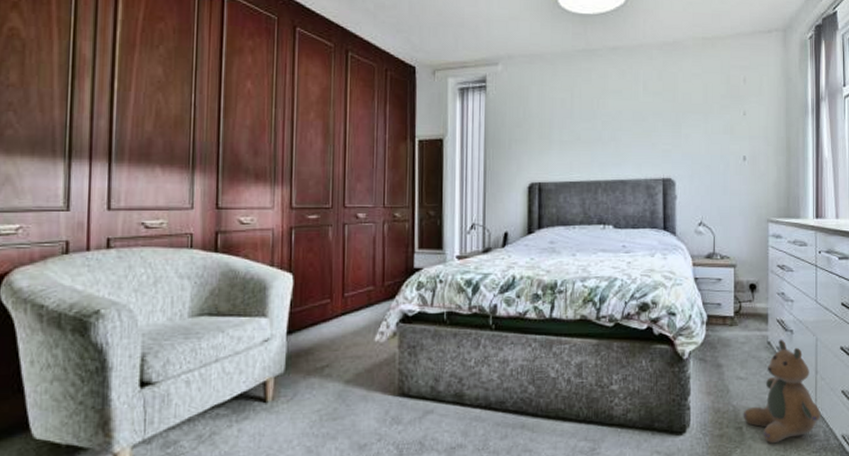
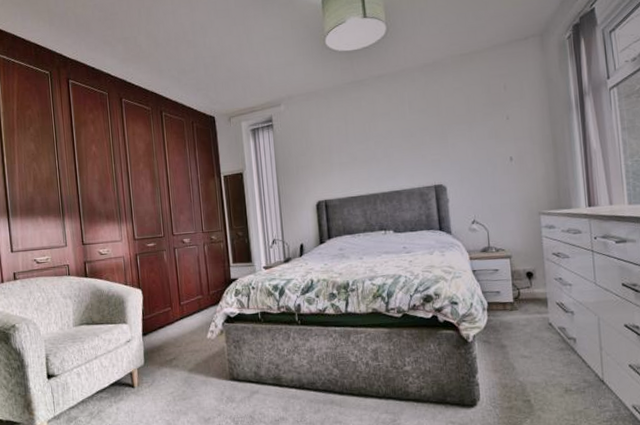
teddy bear: present [743,339,821,444] -> none [530,320,609,414]

